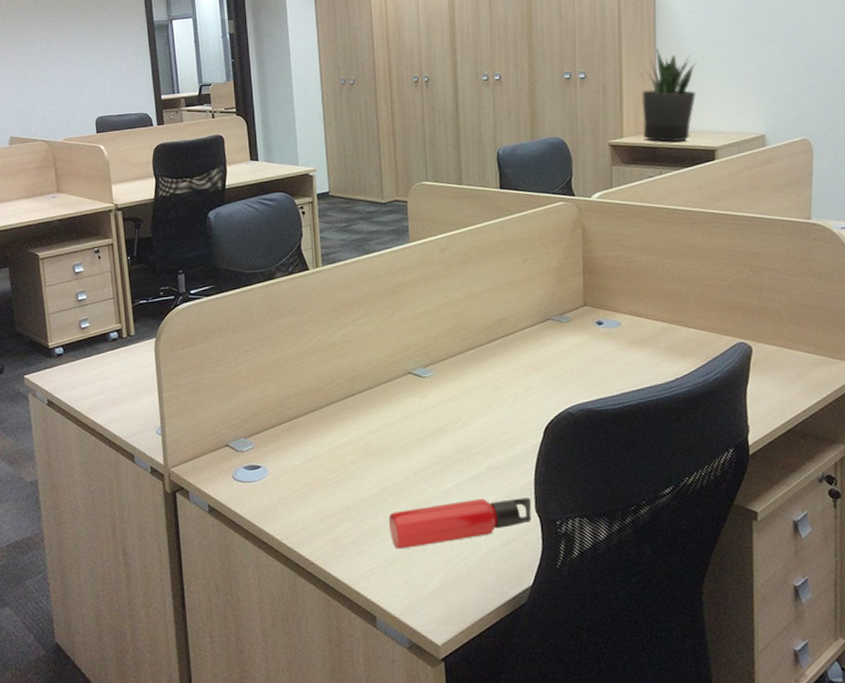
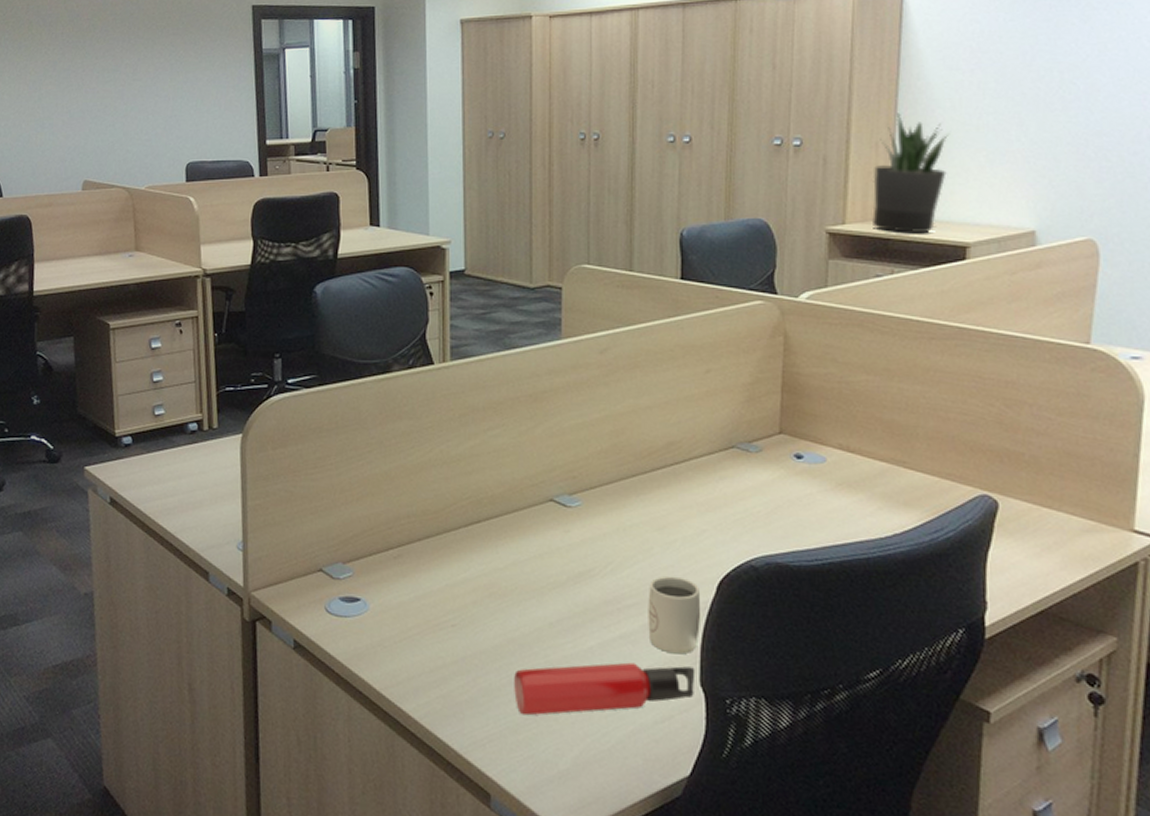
mug: none [490,426,533,489] -> present [648,575,700,655]

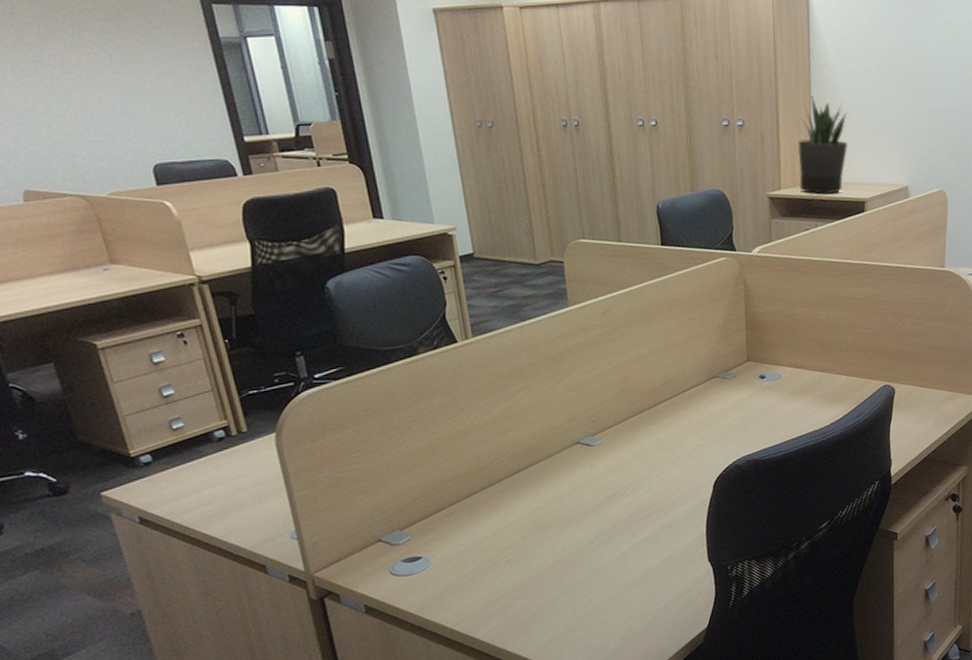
water bottle: present [514,662,696,716] -> none [565,549,705,617]
mug: present [648,575,700,655] -> none [663,484,704,543]

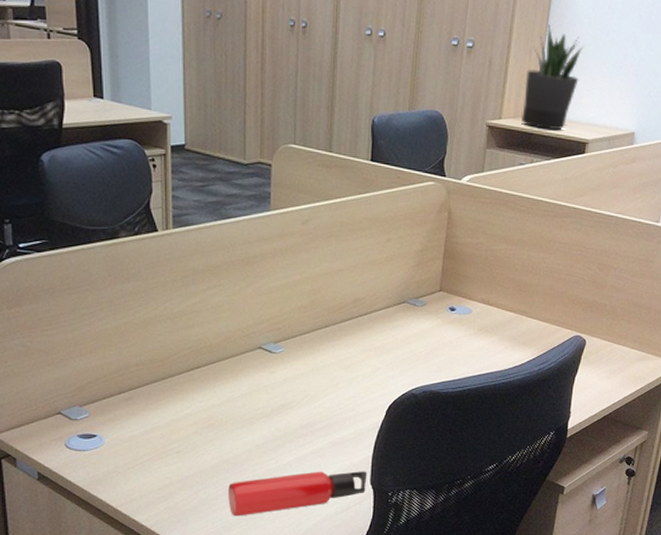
water bottle: none [565,549,705,617] -> present [228,471,368,517]

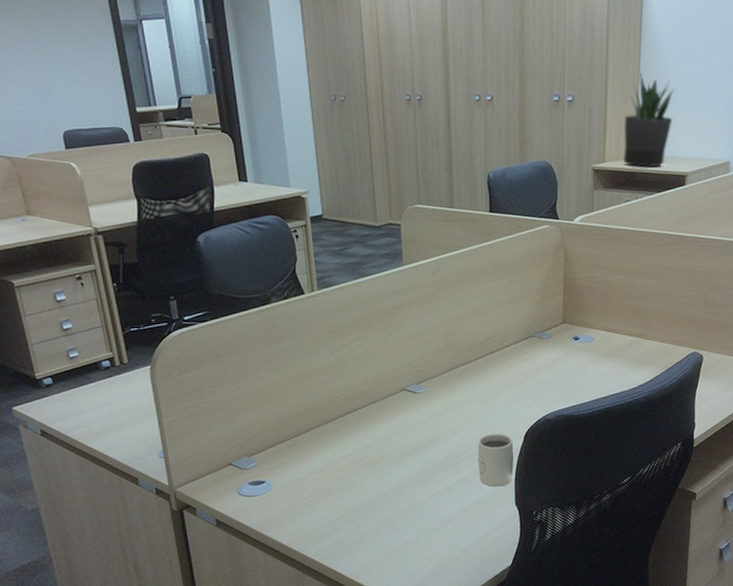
water bottle: present [228,471,368,517] -> none [386,494,512,545]
mug: none [333,404,373,463] -> present [477,433,514,487]

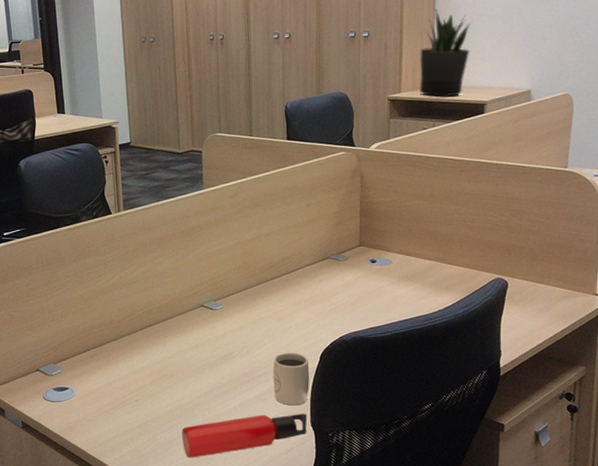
water bottle: none [386,494,512,545] -> present [182,414,308,458]

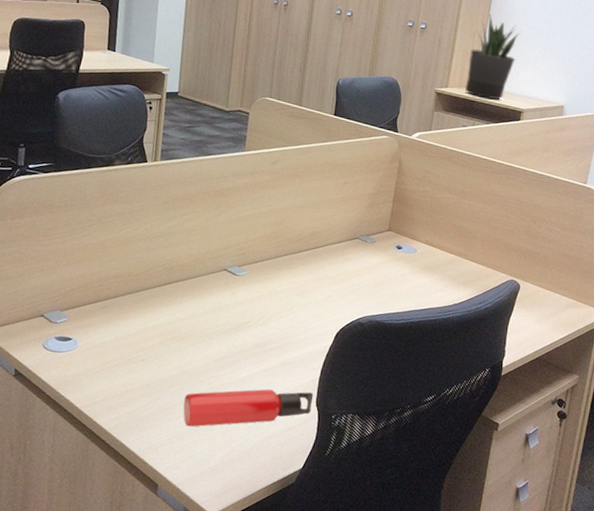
mug: present [273,352,309,406] -> none [284,327,323,384]

